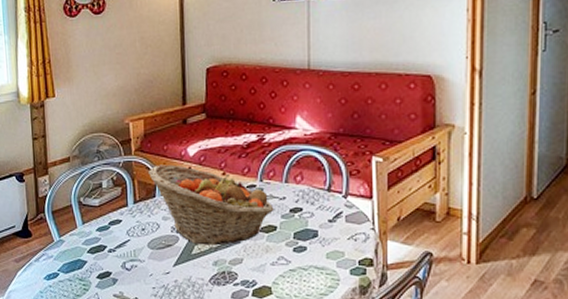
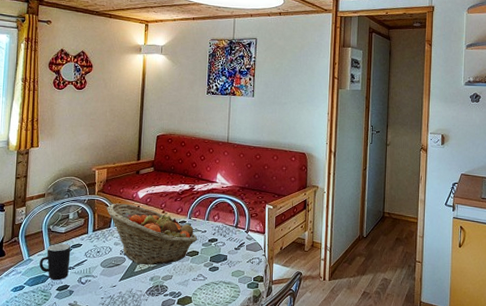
mug: none [73,219,110,266] -> present [39,243,71,280]

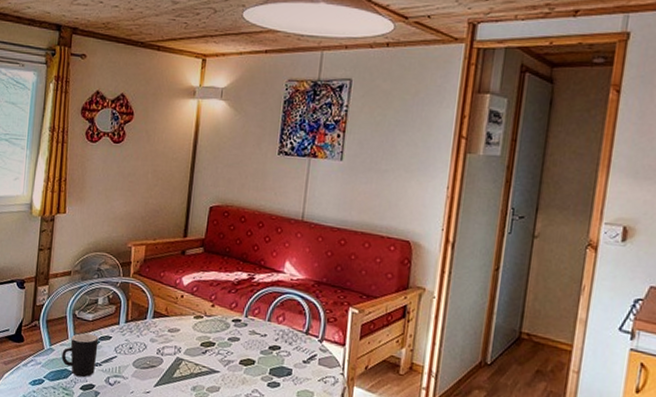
fruit basket: present [107,203,198,266] -> none [143,289,255,372]

